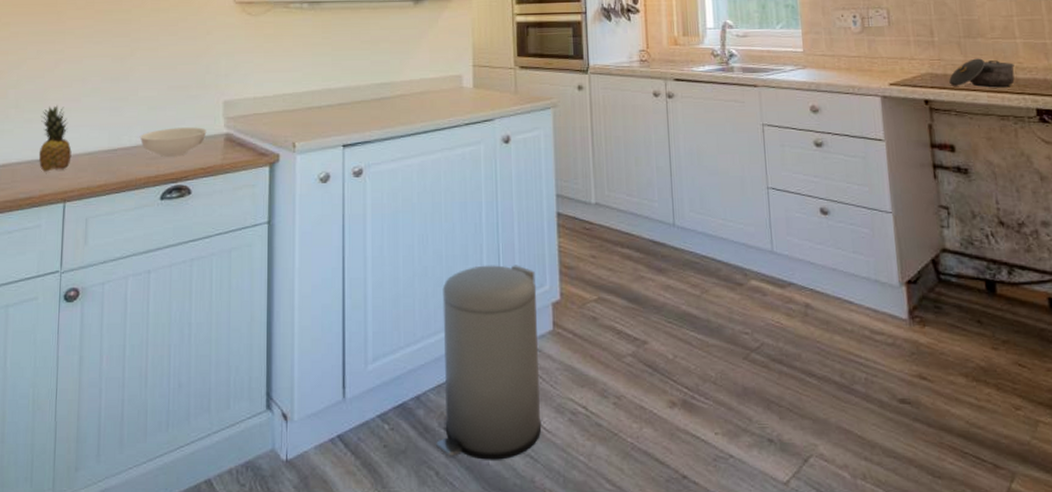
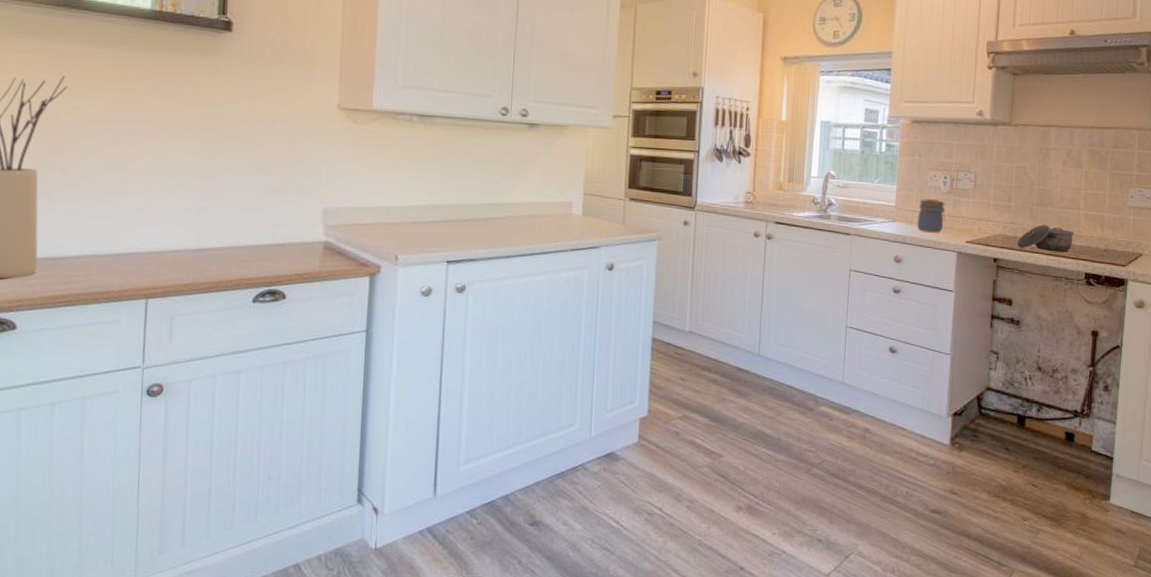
fruit: present [38,104,72,172] -> none [117,198,155,267]
bowl: present [139,127,207,157] -> none [230,231,305,261]
pedal bin: present [436,265,542,460] -> none [520,382,627,552]
jar: none [830,41,862,77] -> present [917,199,946,233]

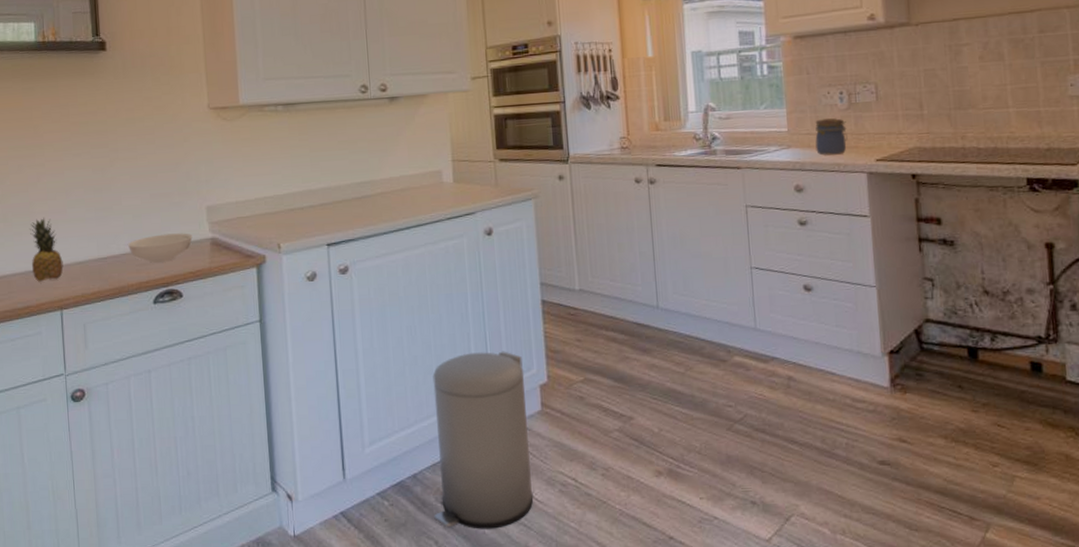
fruit: none [117,198,155,267] -> present [29,217,64,282]
bowl: none [230,231,305,261] -> present [127,233,193,263]
pedal bin: none [520,382,627,552] -> present [432,351,534,529]
cooking pot: present [1017,224,1074,252] -> none [938,129,1006,159]

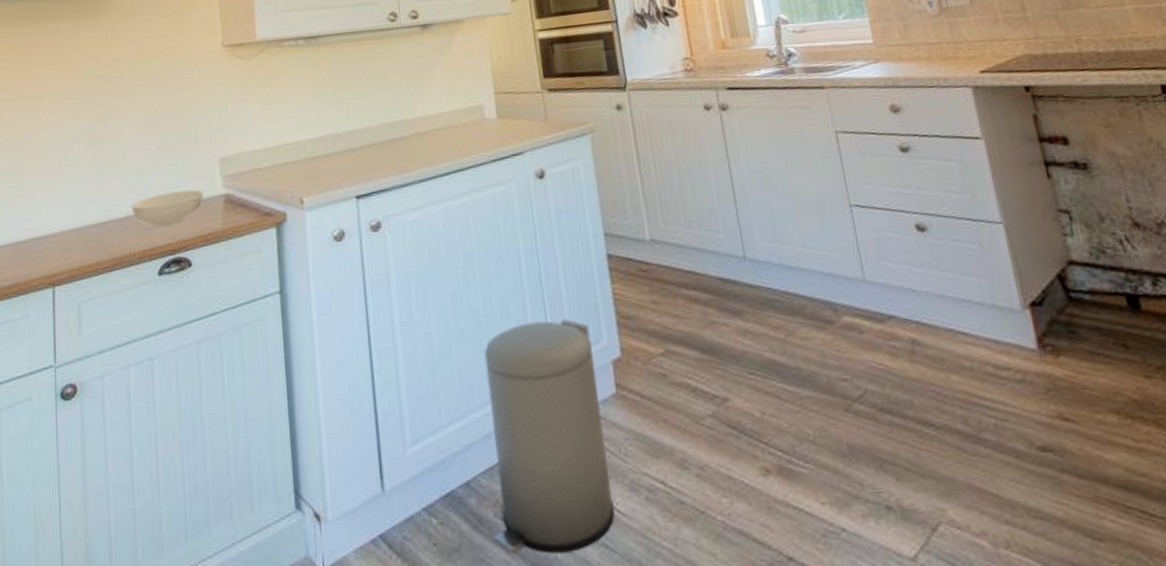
fruit: present [29,217,64,282] -> none [21,177,58,254]
jar: present [815,118,848,156] -> none [904,25,944,69]

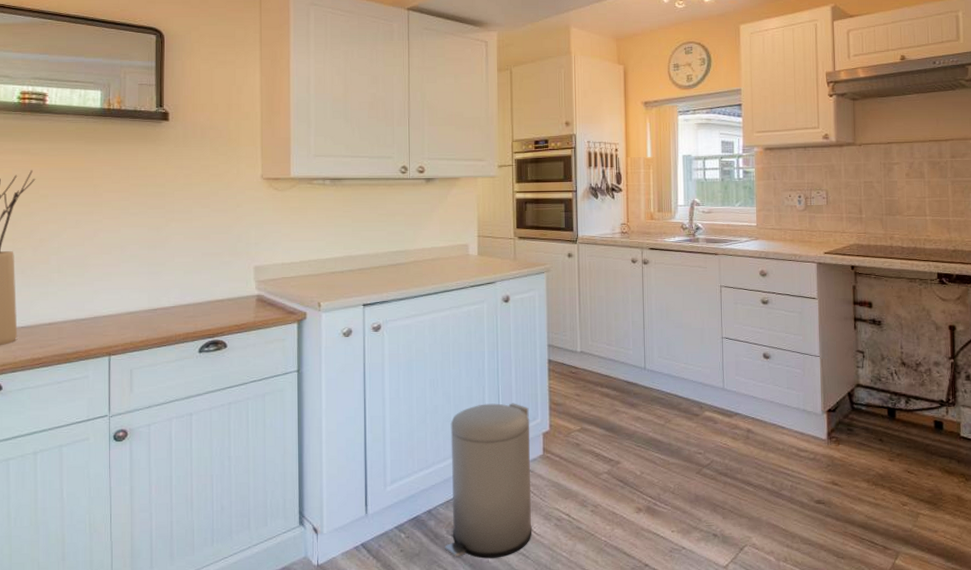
bowl: present [130,189,204,227] -> none [177,289,240,316]

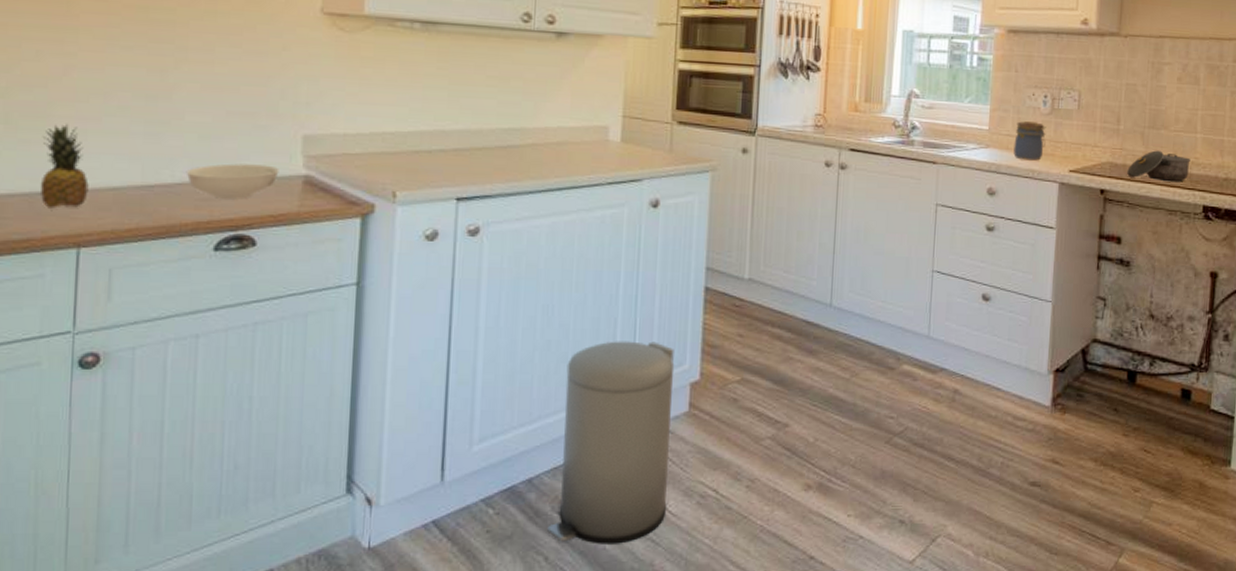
fruit: none [82,269,114,329] -> present [40,123,89,209]
bowl: none [177,289,240,316] -> present [186,163,279,200]
jar: none [778,217,803,247] -> present [1013,121,1046,161]
cooking pot: none [872,232,923,255] -> present [1127,150,1191,181]

